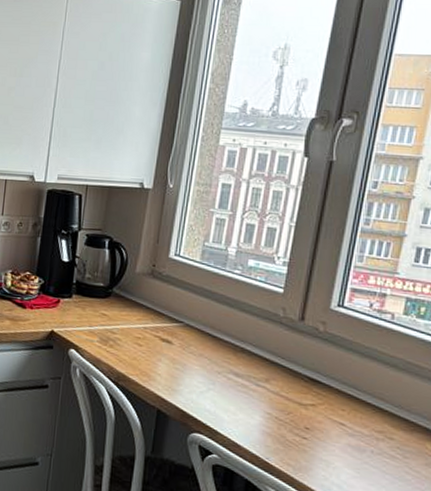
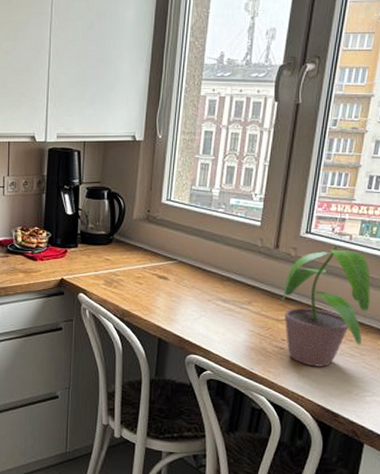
potted plant: none [304,324,417,467] -> present [280,245,370,367]

